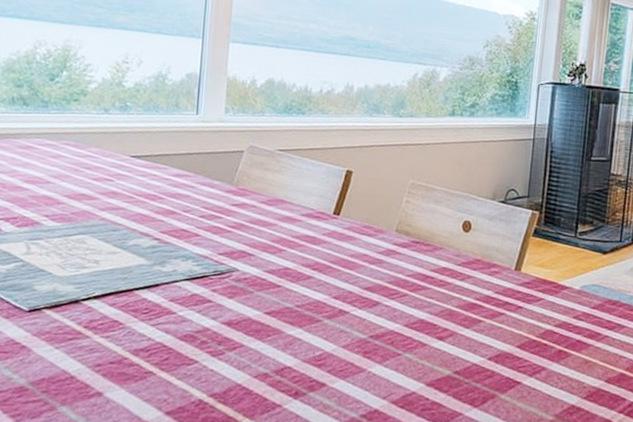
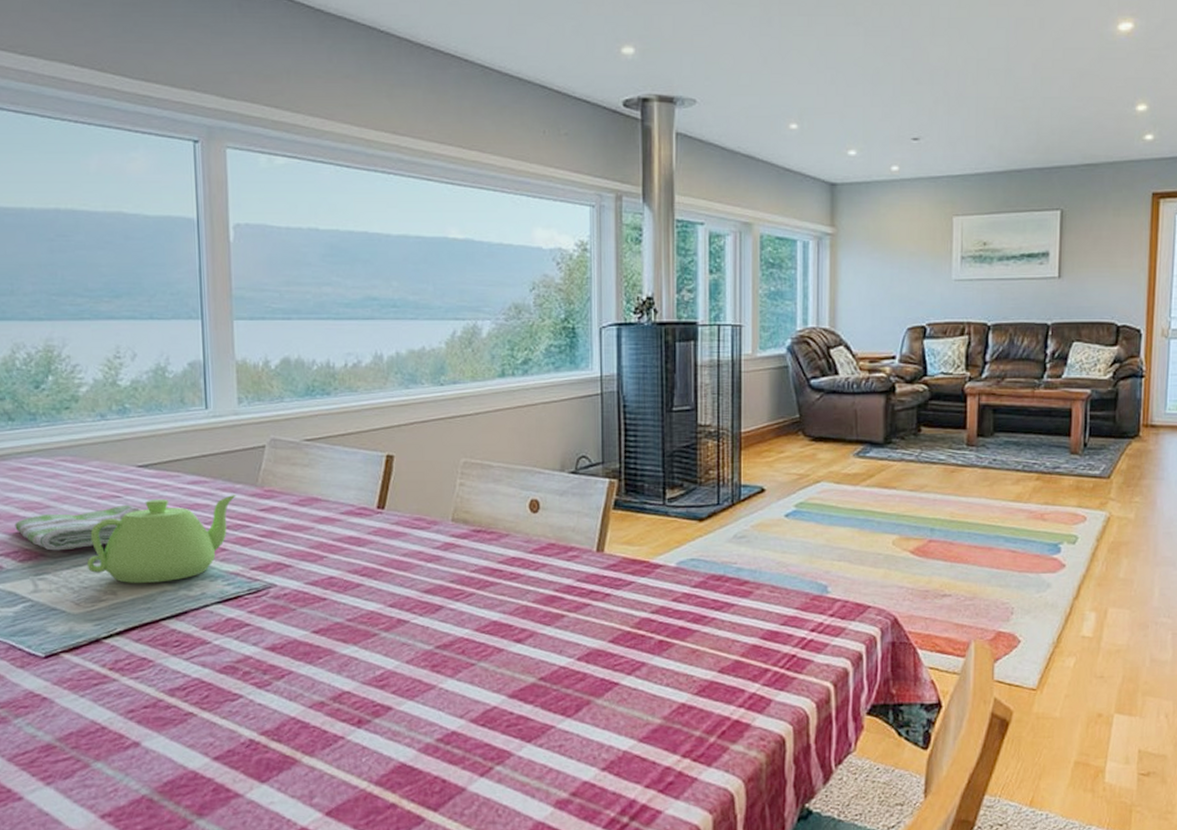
dish towel: none [17,187,131,221] -> present [14,504,142,551]
teapot: none [76,185,214,258] -> present [86,495,236,583]

